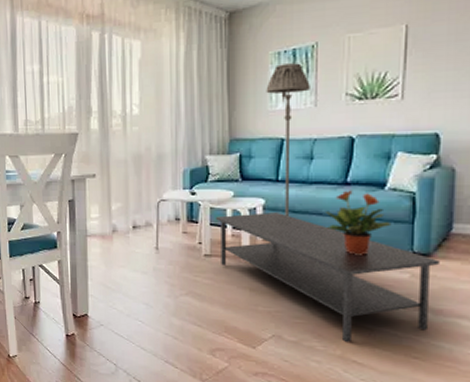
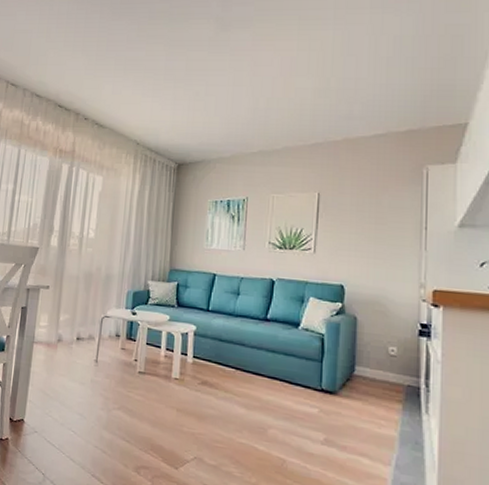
coffee table: present [216,213,440,342] -> none [152,337,344,471]
floor lamp: present [266,63,310,216] -> none [203,211,240,344]
potted plant: present [326,190,392,255] -> none [248,326,304,387]

